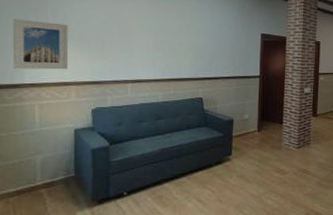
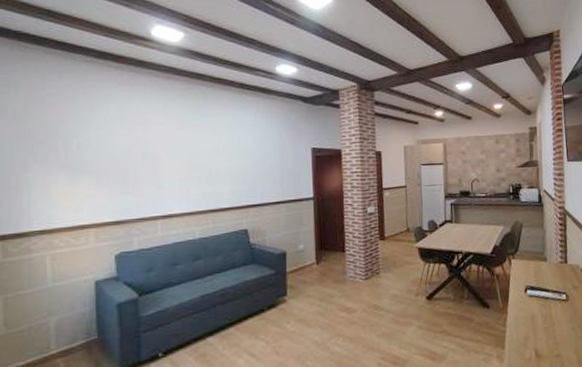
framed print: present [12,18,69,70] -> none [16,154,85,214]

